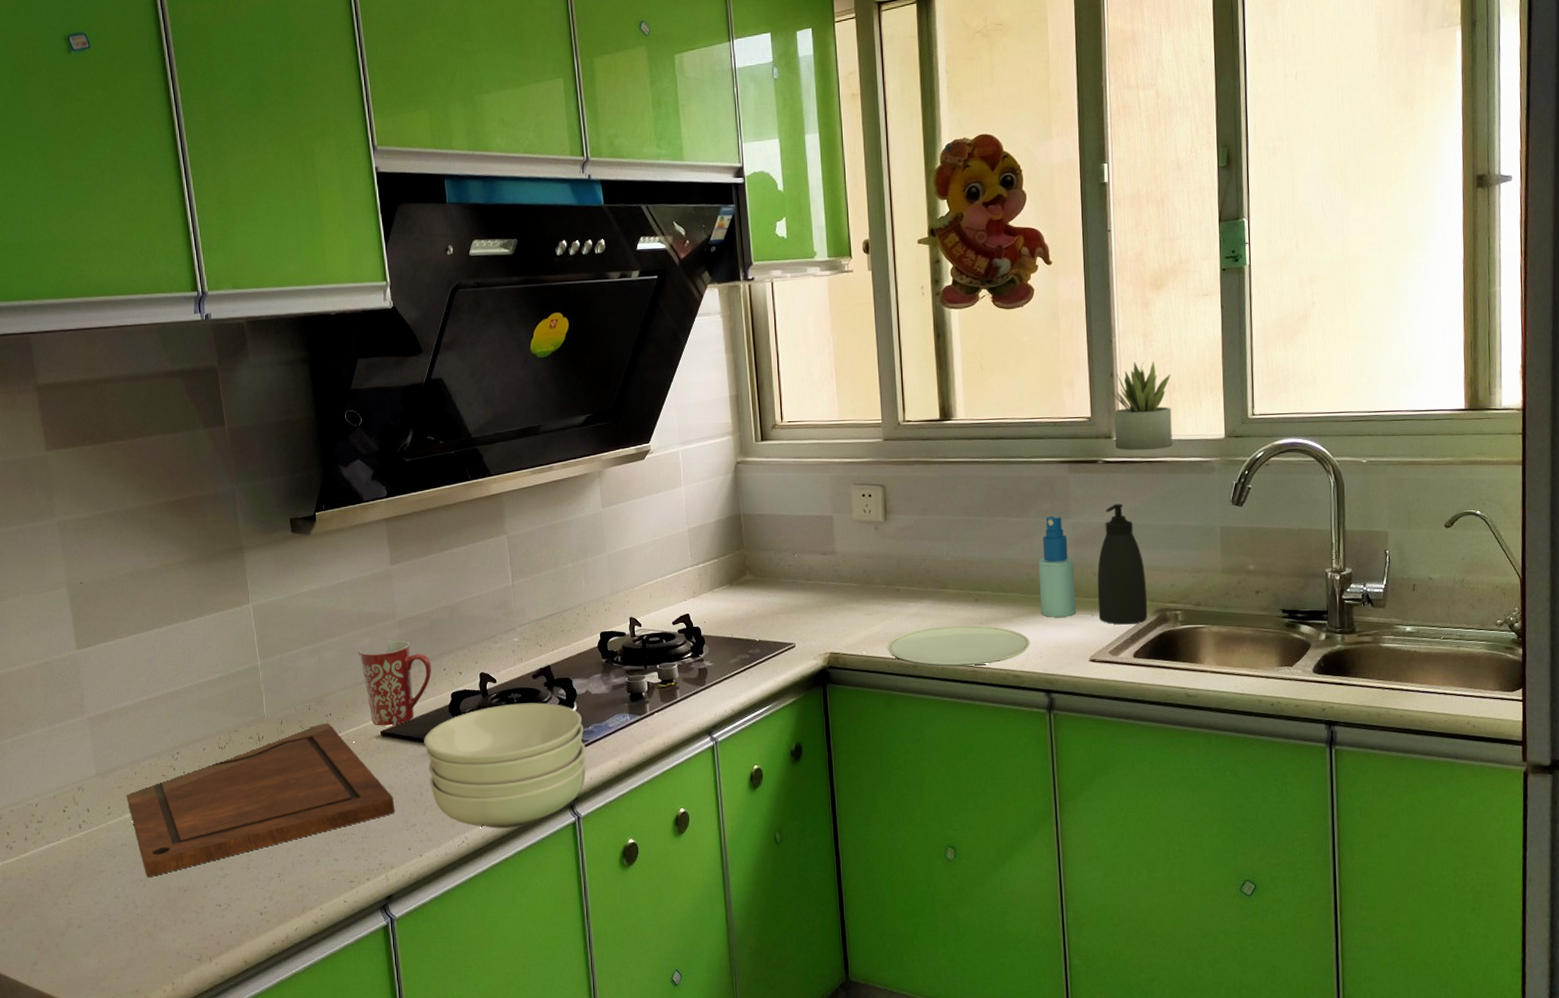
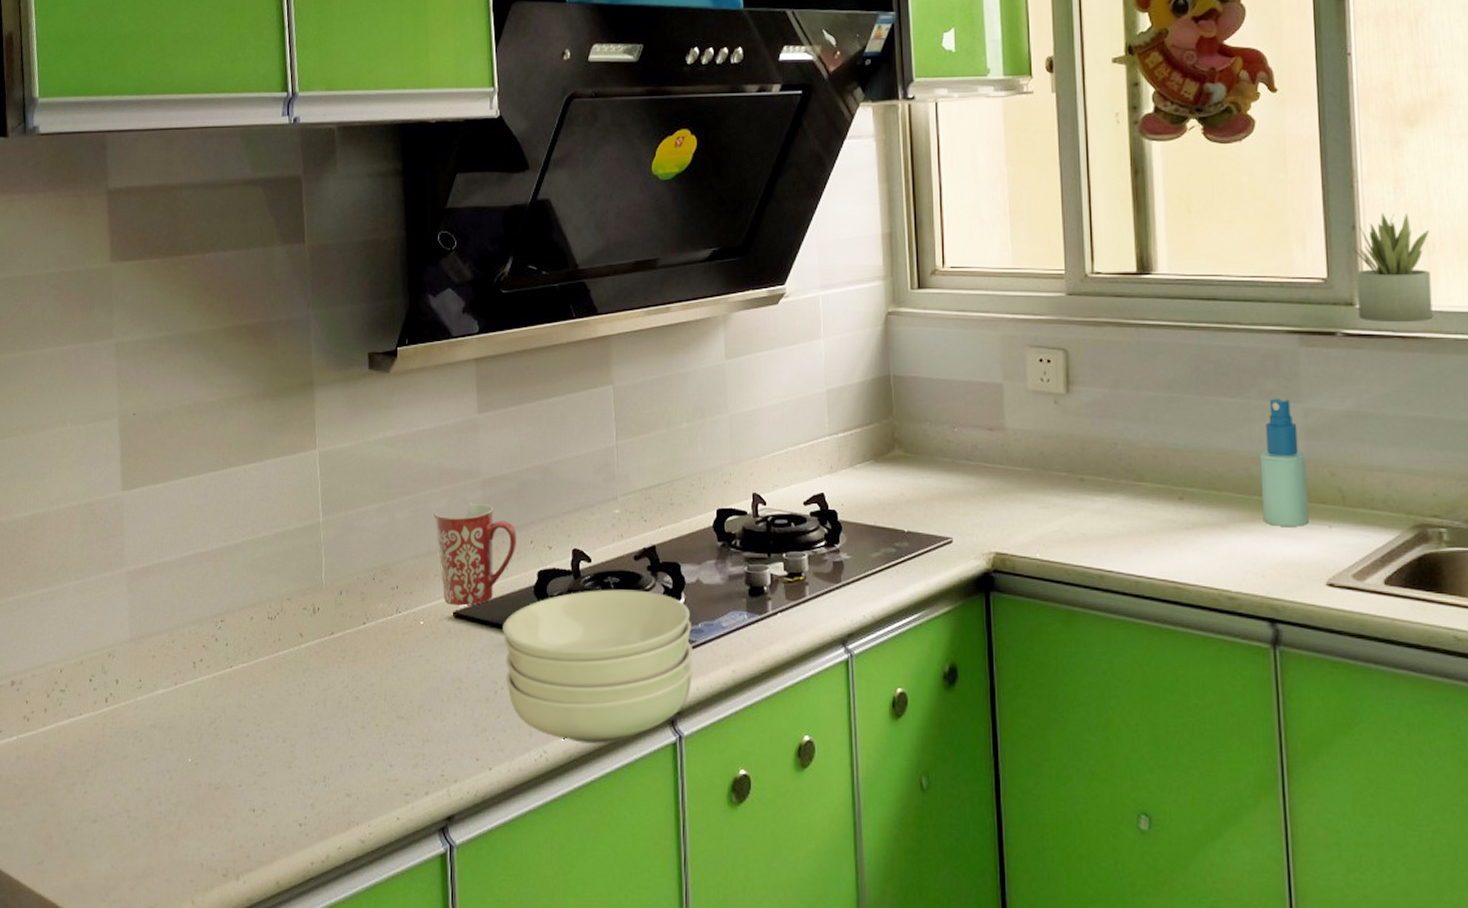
cutting board: present [125,722,395,877] -> none [159,597,464,768]
plate: present [887,625,1030,667] -> none [1066,528,1249,581]
soap dispenser: present [1097,503,1148,625] -> none [1336,387,1403,542]

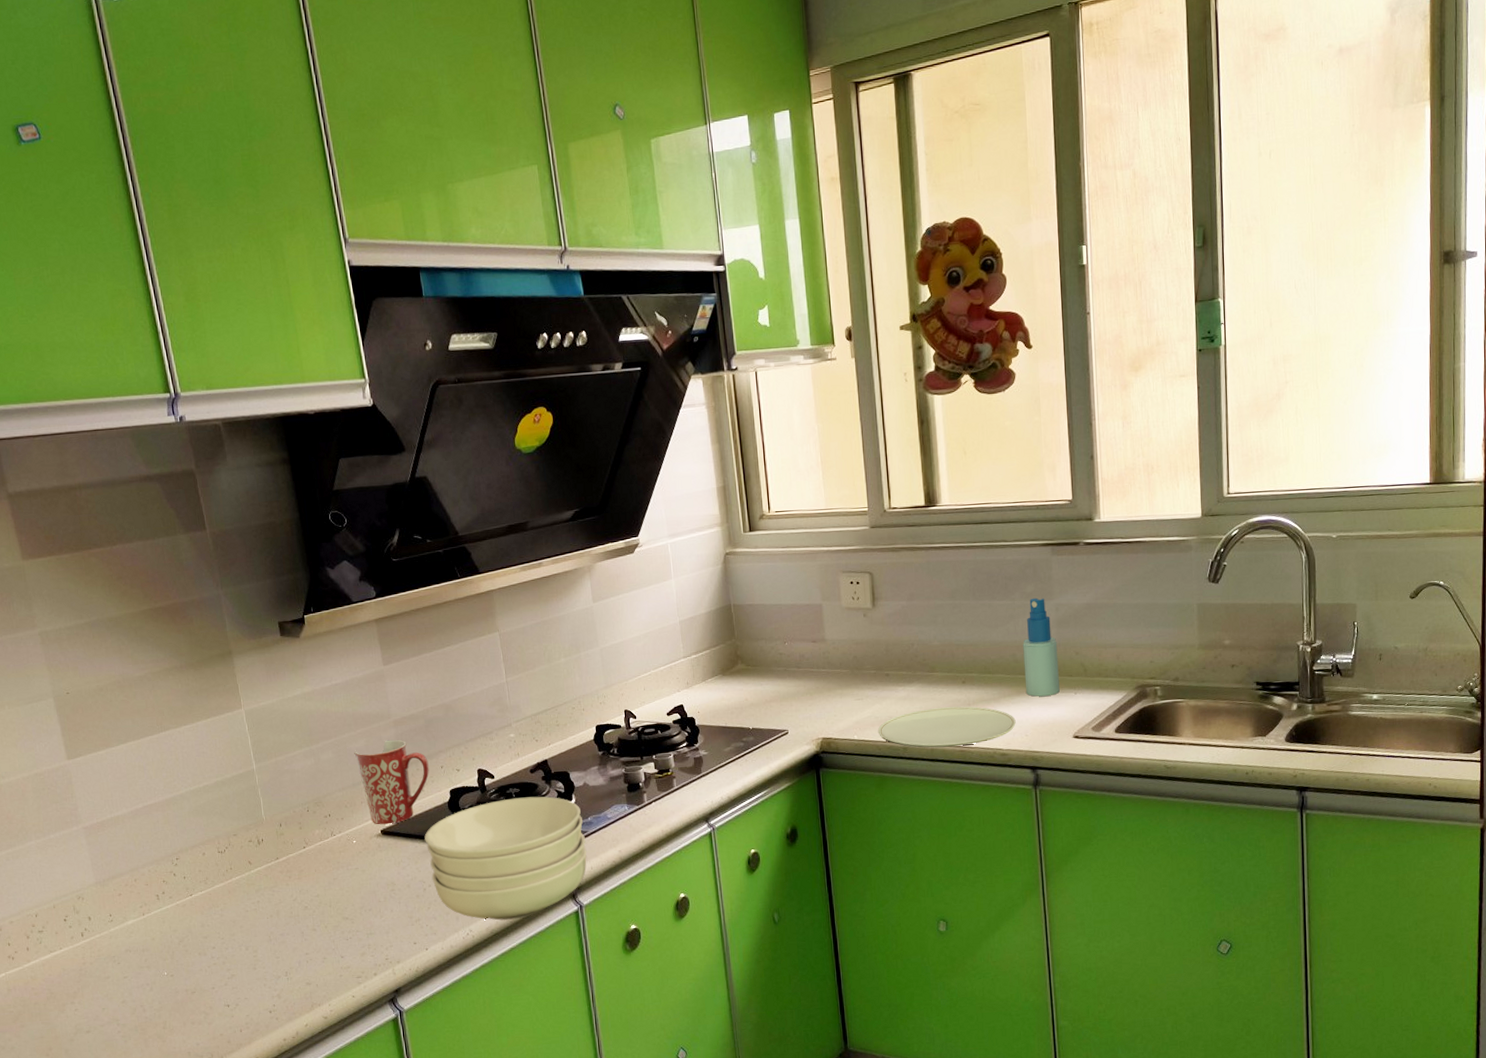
plate: none [1066,528,1249,581] -> present [877,706,1016,748]
succulent plant: present [1353,213,1433,323] -> none [1091,443,1151,532]

